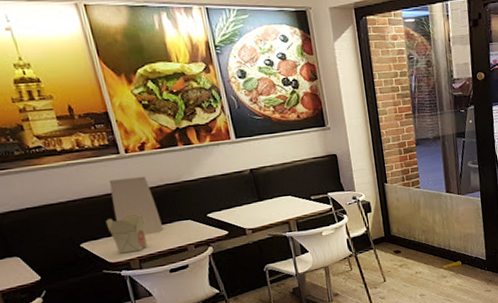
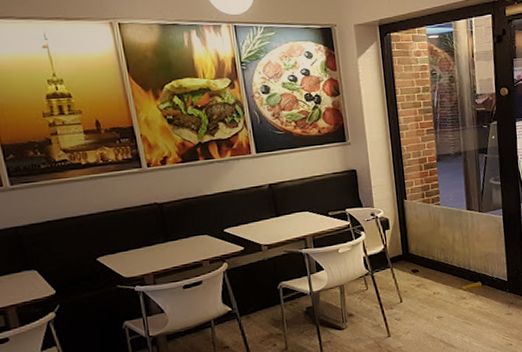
takeout container: present [105,213,147,254] -> none [123,227,163,269]
paper bag: present [108,176,164,235] -> none [129,190,180,250]

